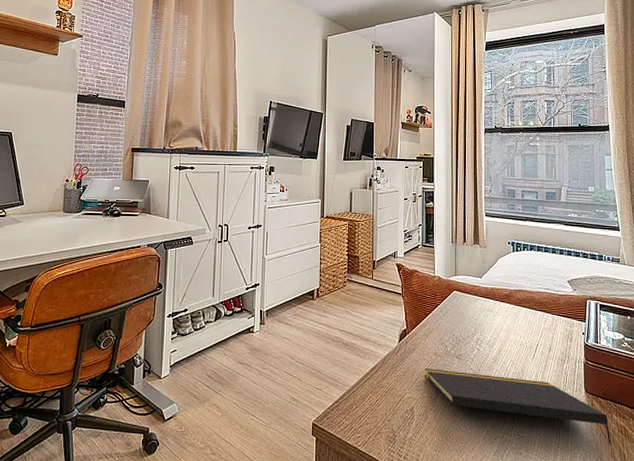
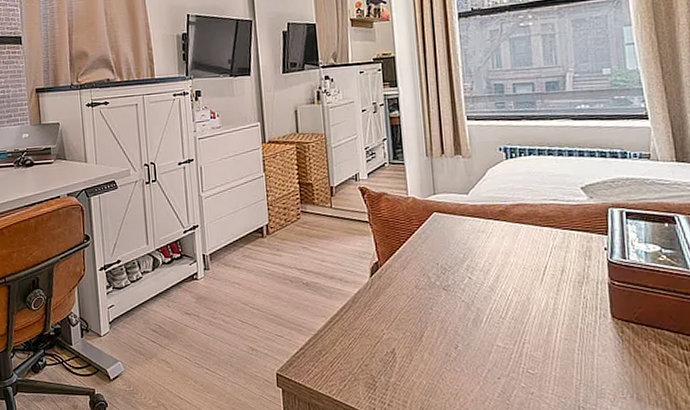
notepad: present [424,369,613,446] -> none [404,304,652,378]

